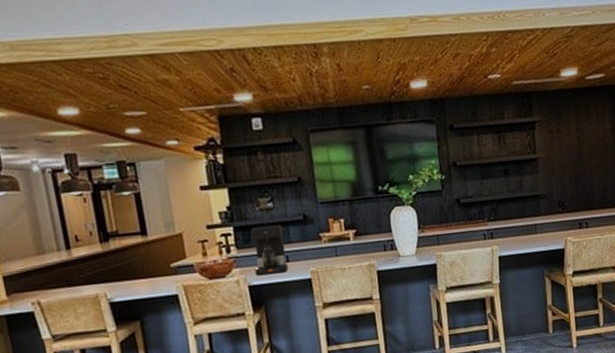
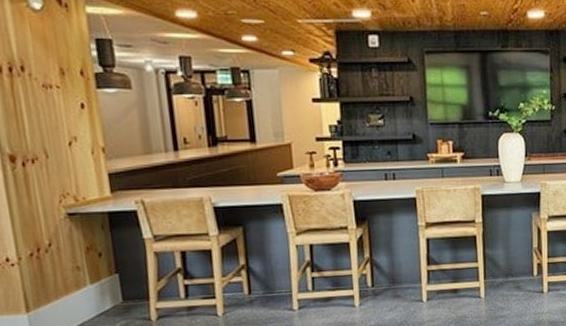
coffee maker: present [251,224,288,276] -> none [360,142,394,191]

